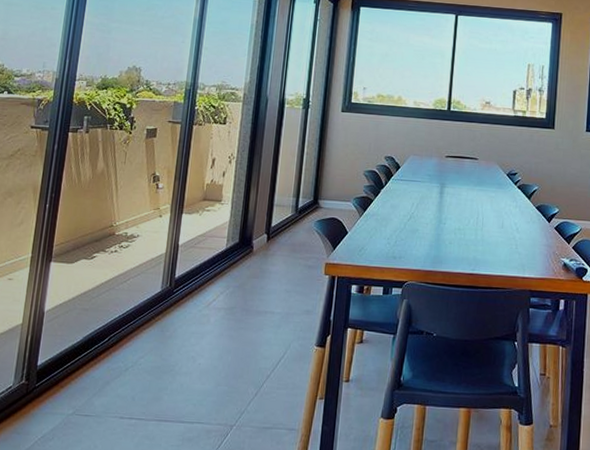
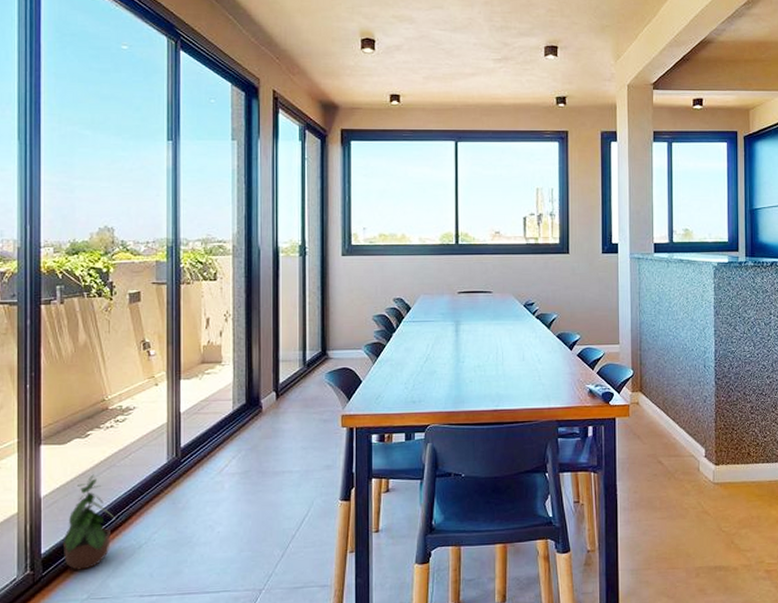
potted plant: none [57,295,108,386] -> present [62,474,116,570]

